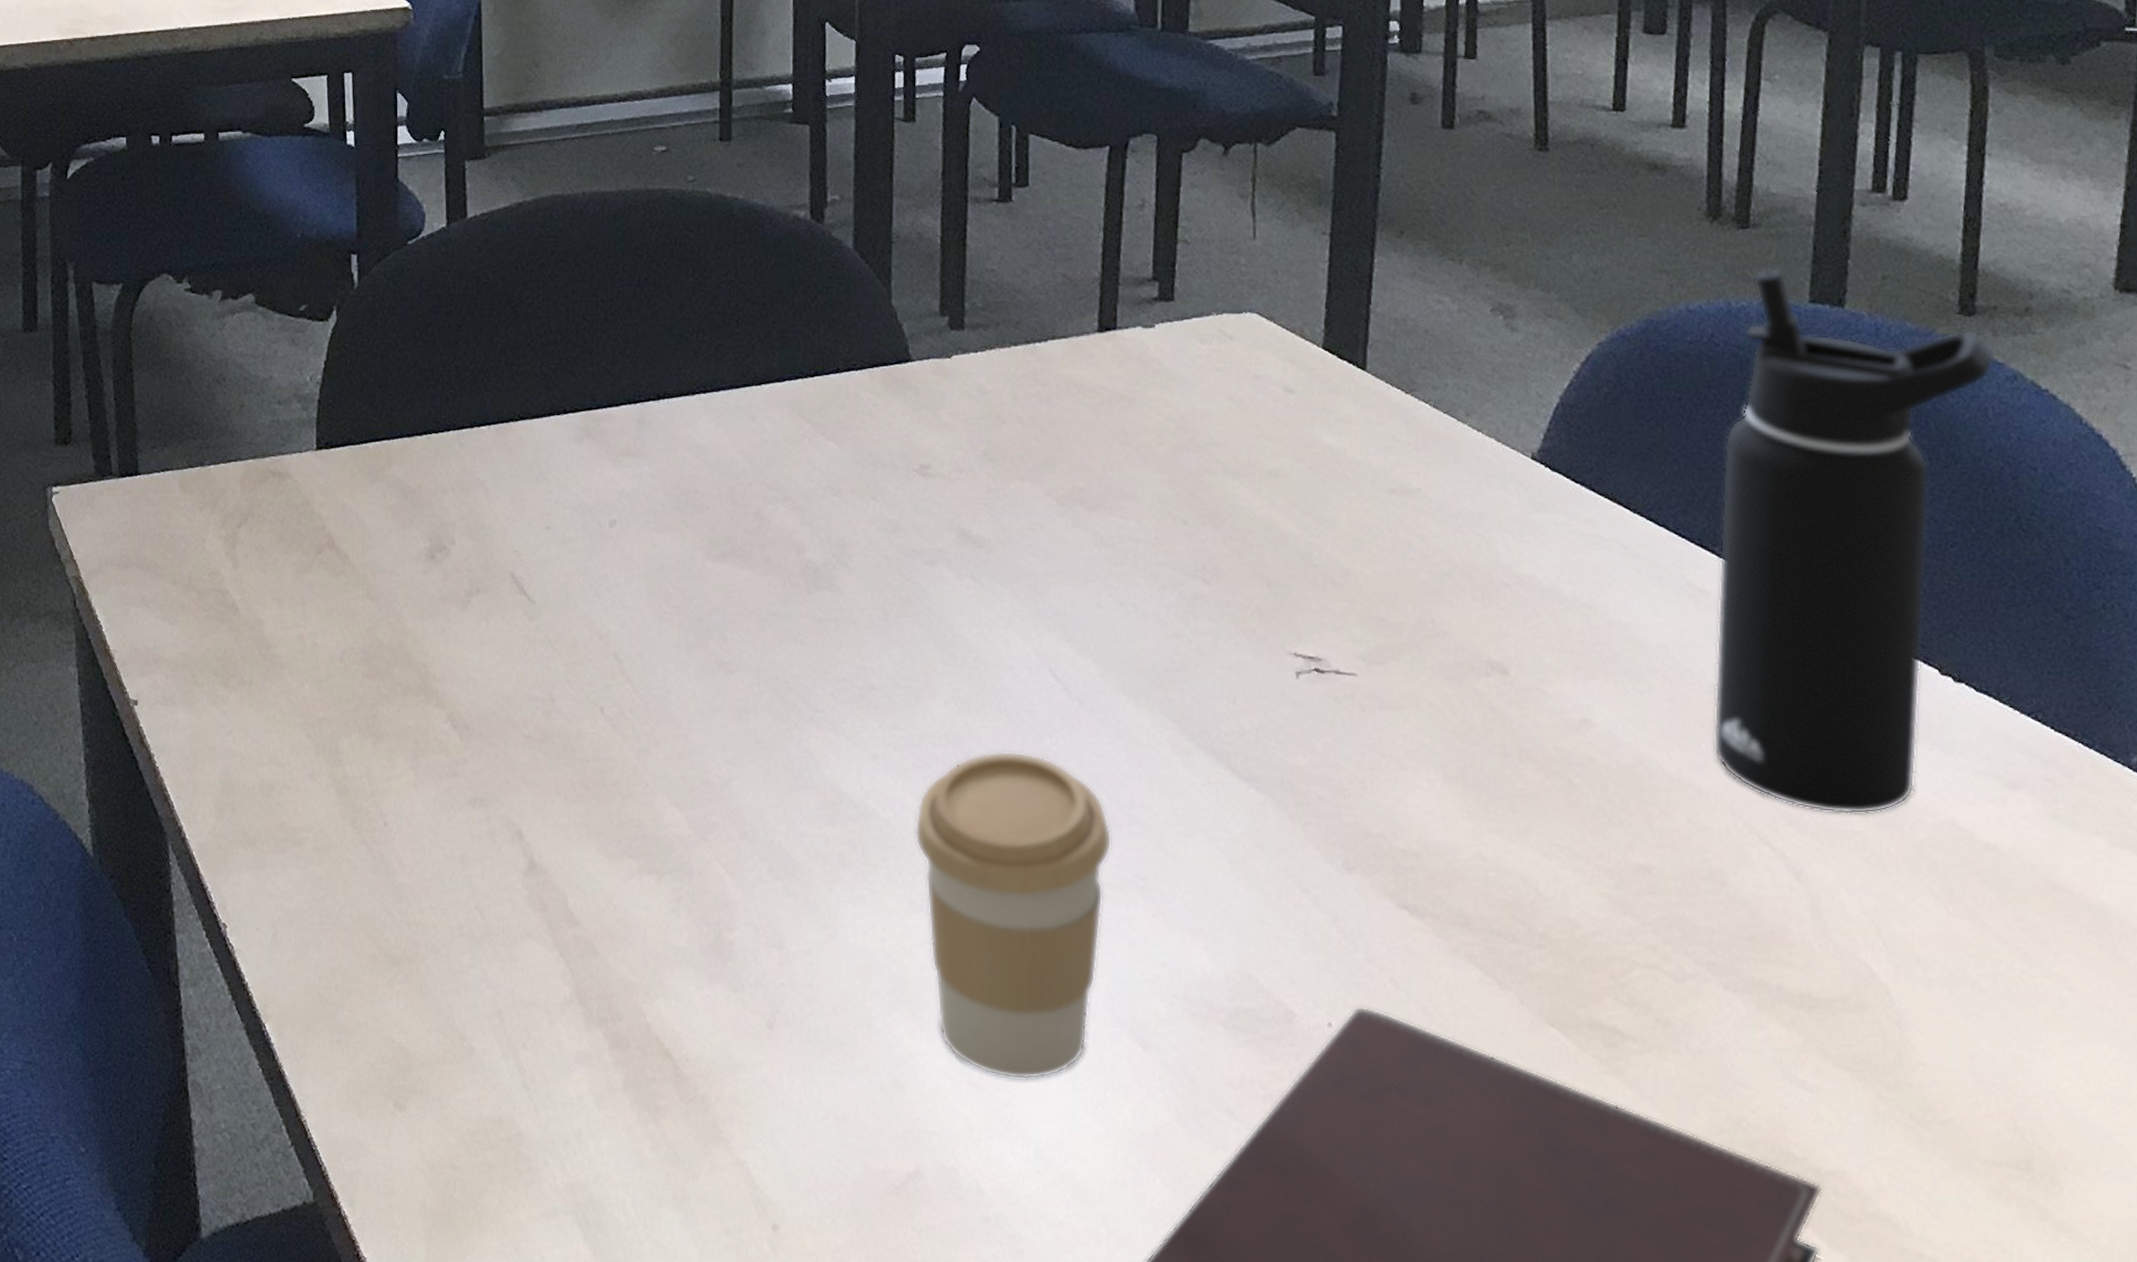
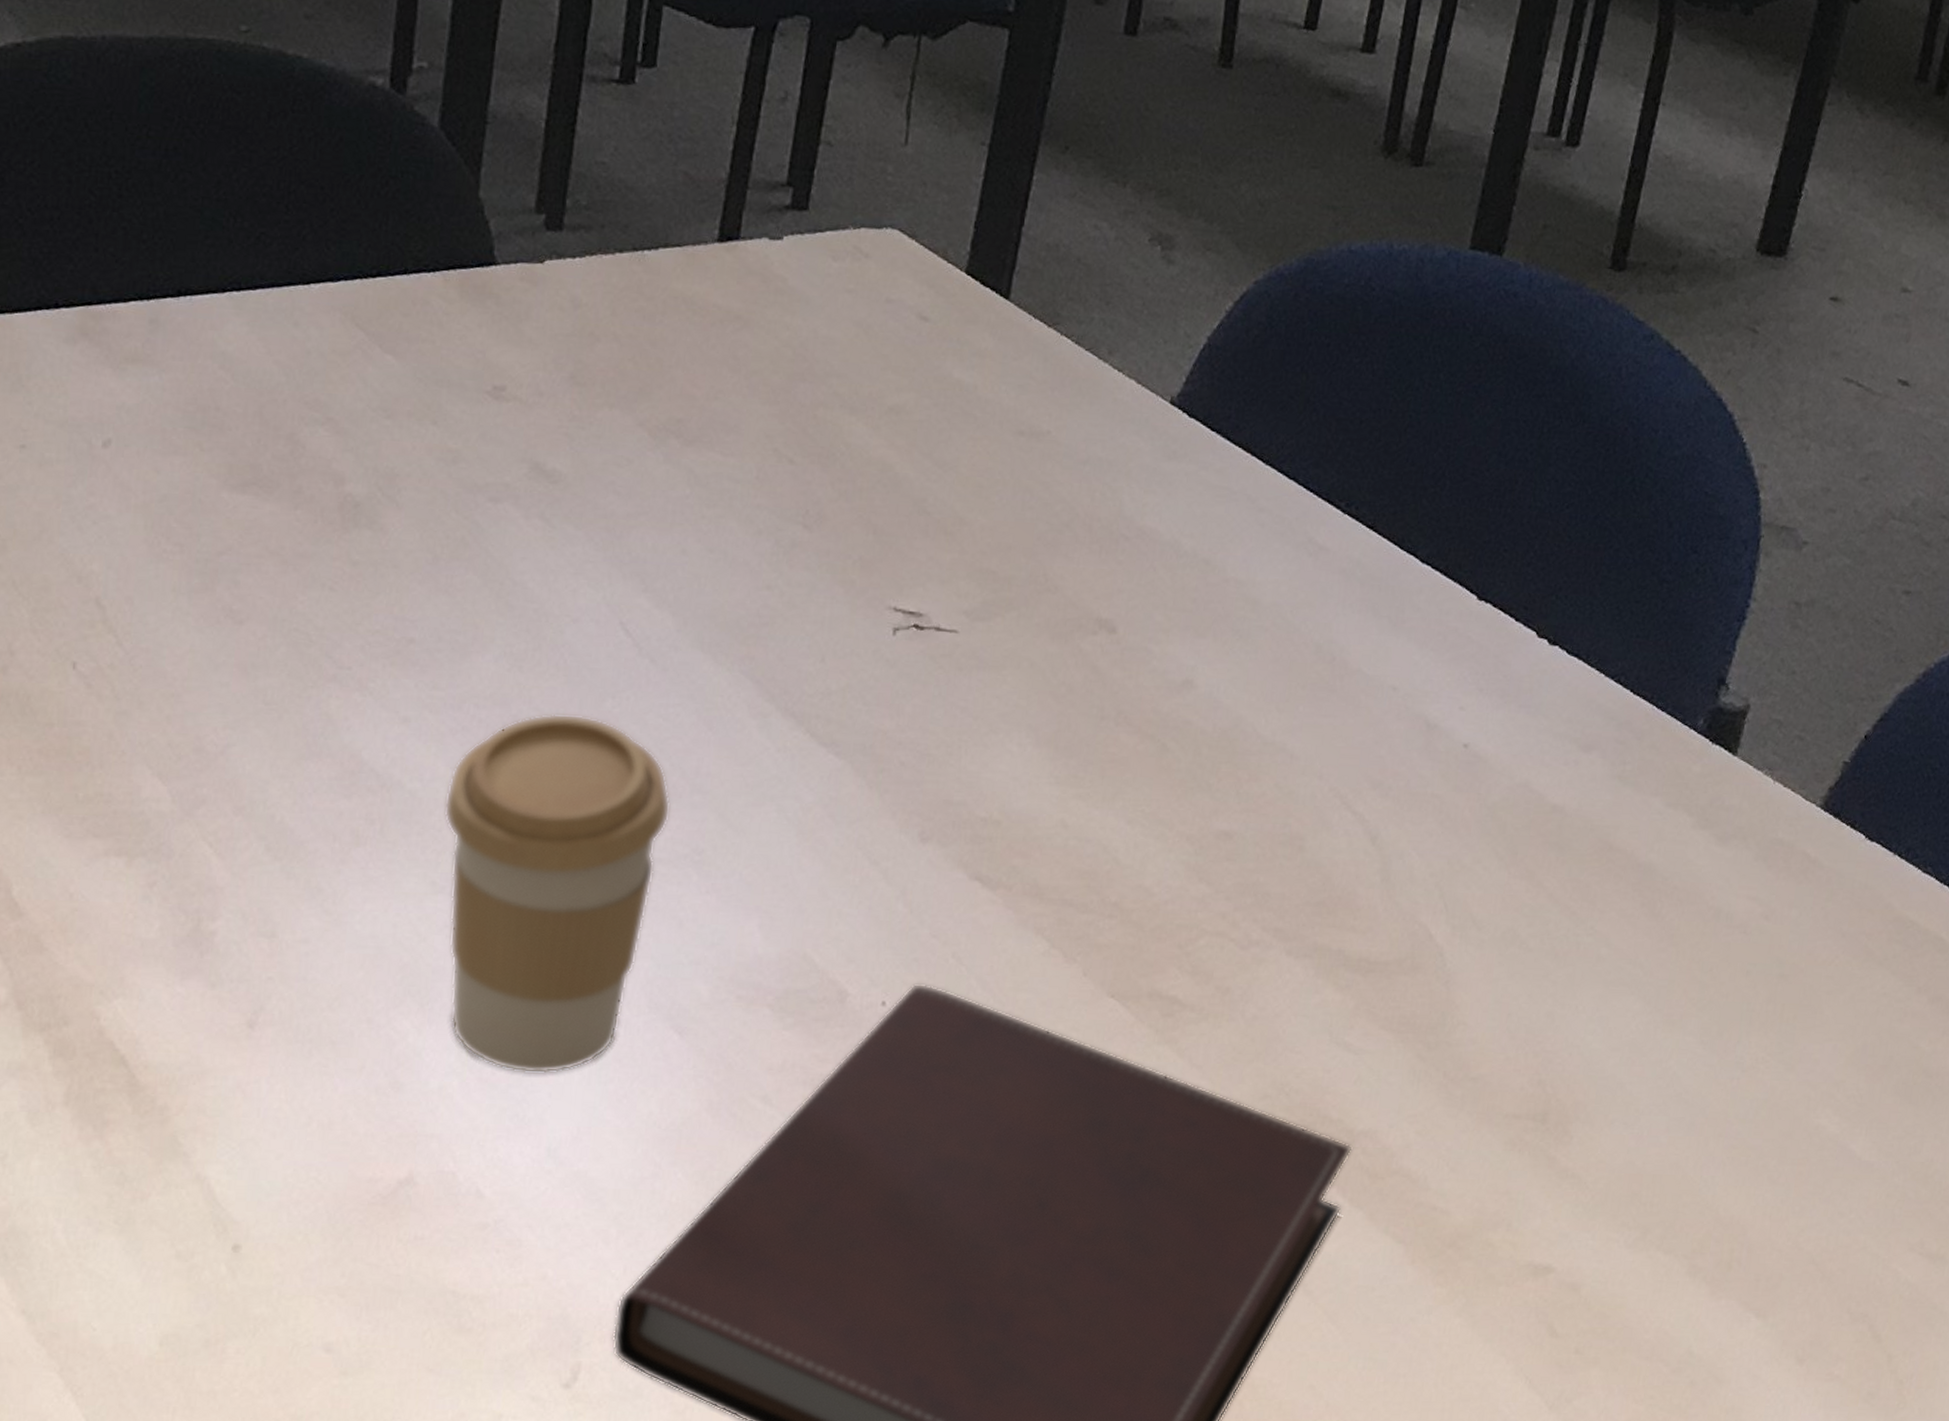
water bottle: present [1713,267,1996,815] -> none [1310,209,1639,778]

